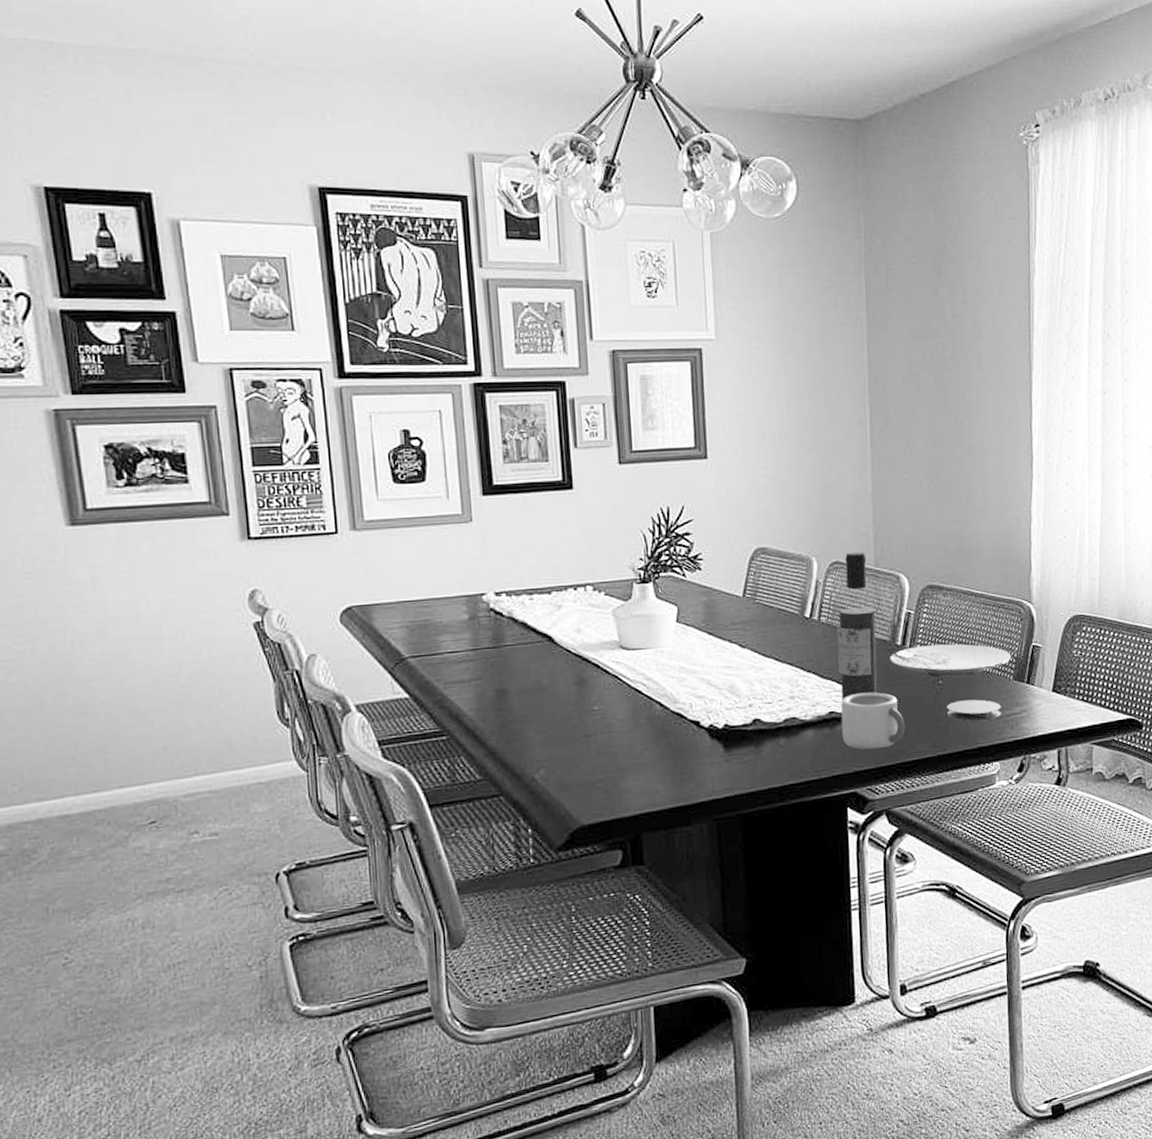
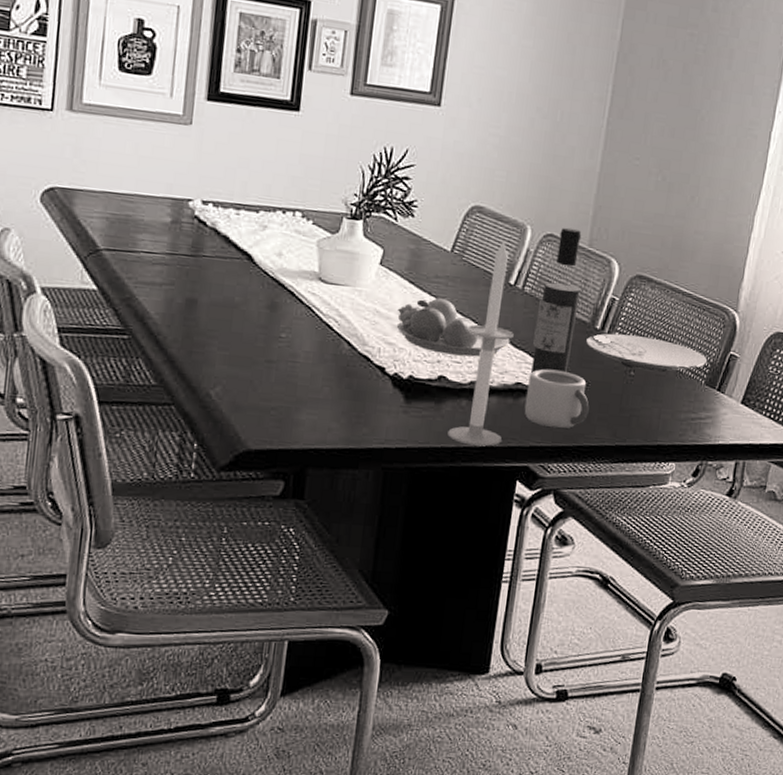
fruit bowl: none [702,642,816,697] -> present [396,297,510,357]
candle: none [772,576,827,782] -> present [447,240,514,447]
coaster: present [946,699,1002,722] -> none [632,395,688,420]

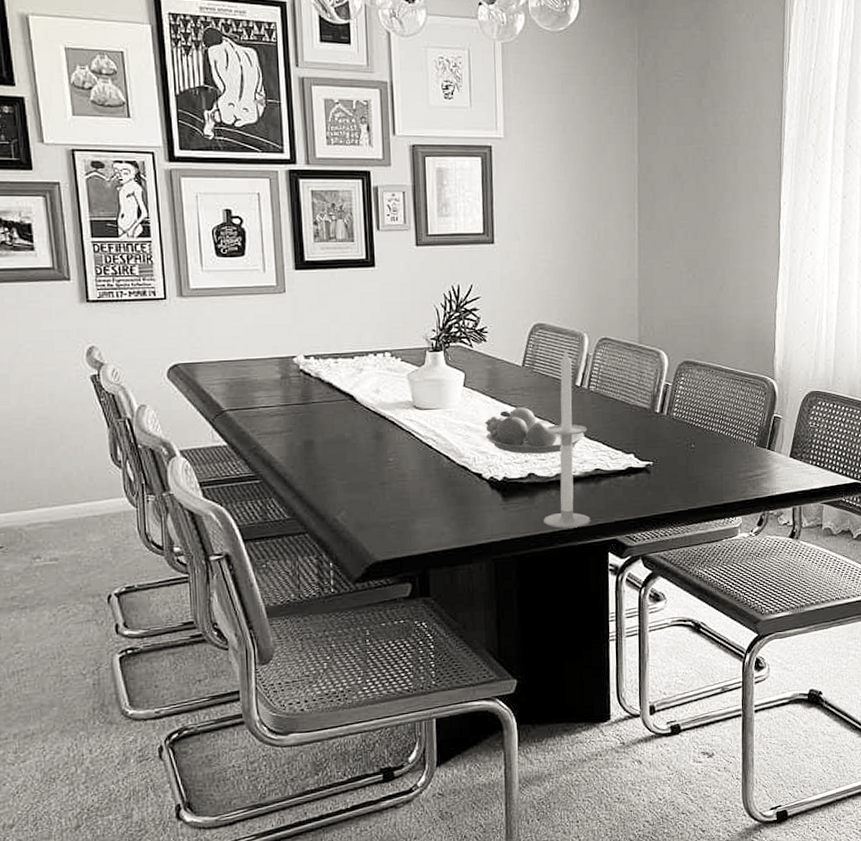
mug: present [524,369,590,428] -> none [605,452,661,503]
wine bottle: present [531,227,582,374] -> none [603,330,638,460]
plate: present [585,333,708,372] -> none [648,413,756,442]

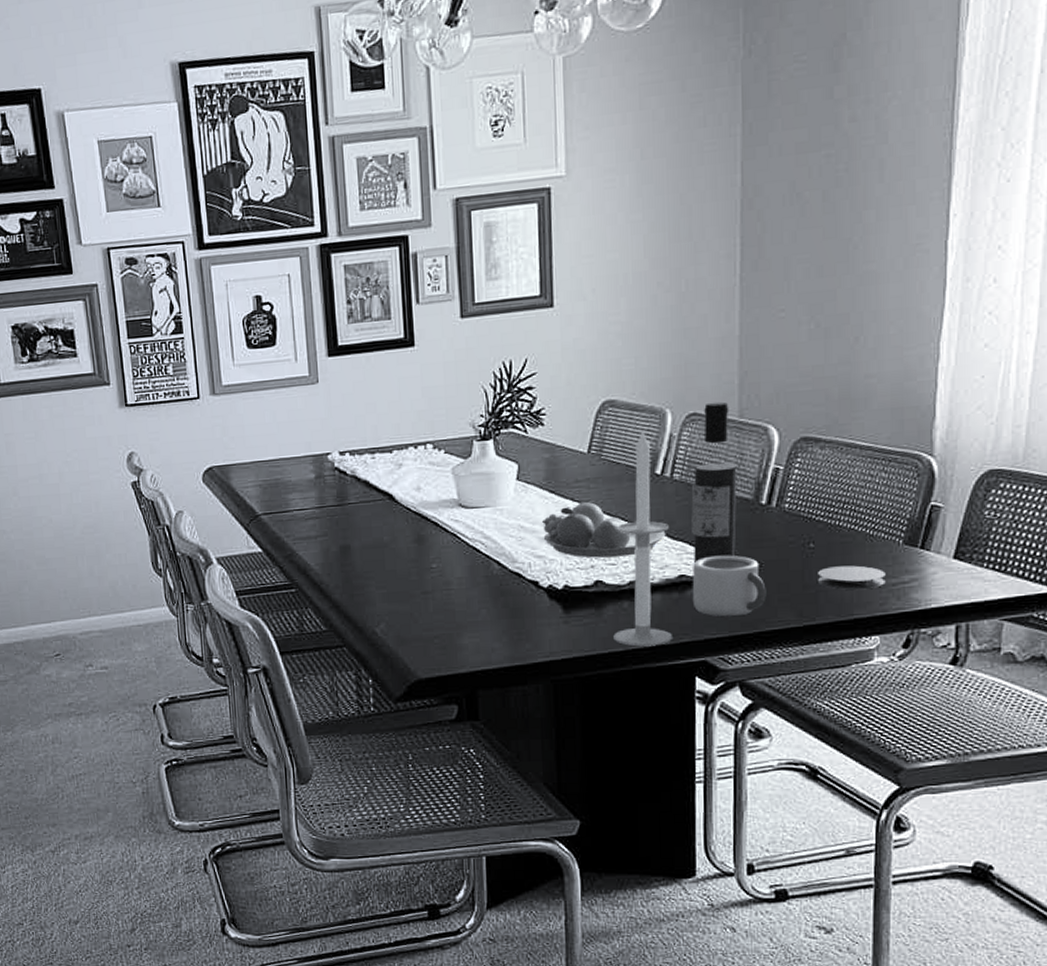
wine bottle: none [603,330,638,460] -> present [691,401,737,564]
mug: none [605,452,661,503] -> present [692,555,766,617]
coaster: none [697,462,745,481] -> present [817,565,886,590]

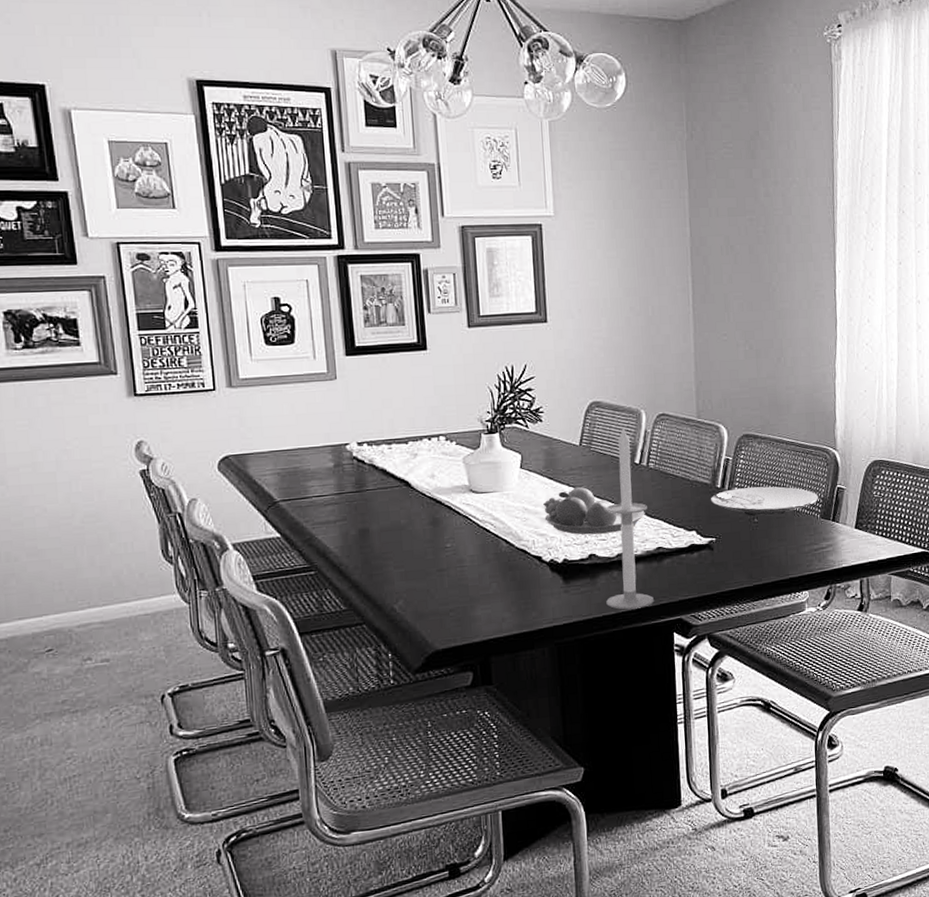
wine bottle: present [691,401,737,564] -> none [663,405,700,538]
mug: present [692,555,766,617] -> none [667,529,725,581]
plate: none [751,503,903,540] -> present [710,486,819,516]
coaster: present [817,565,886,590] -> none [761,535,810,555]

